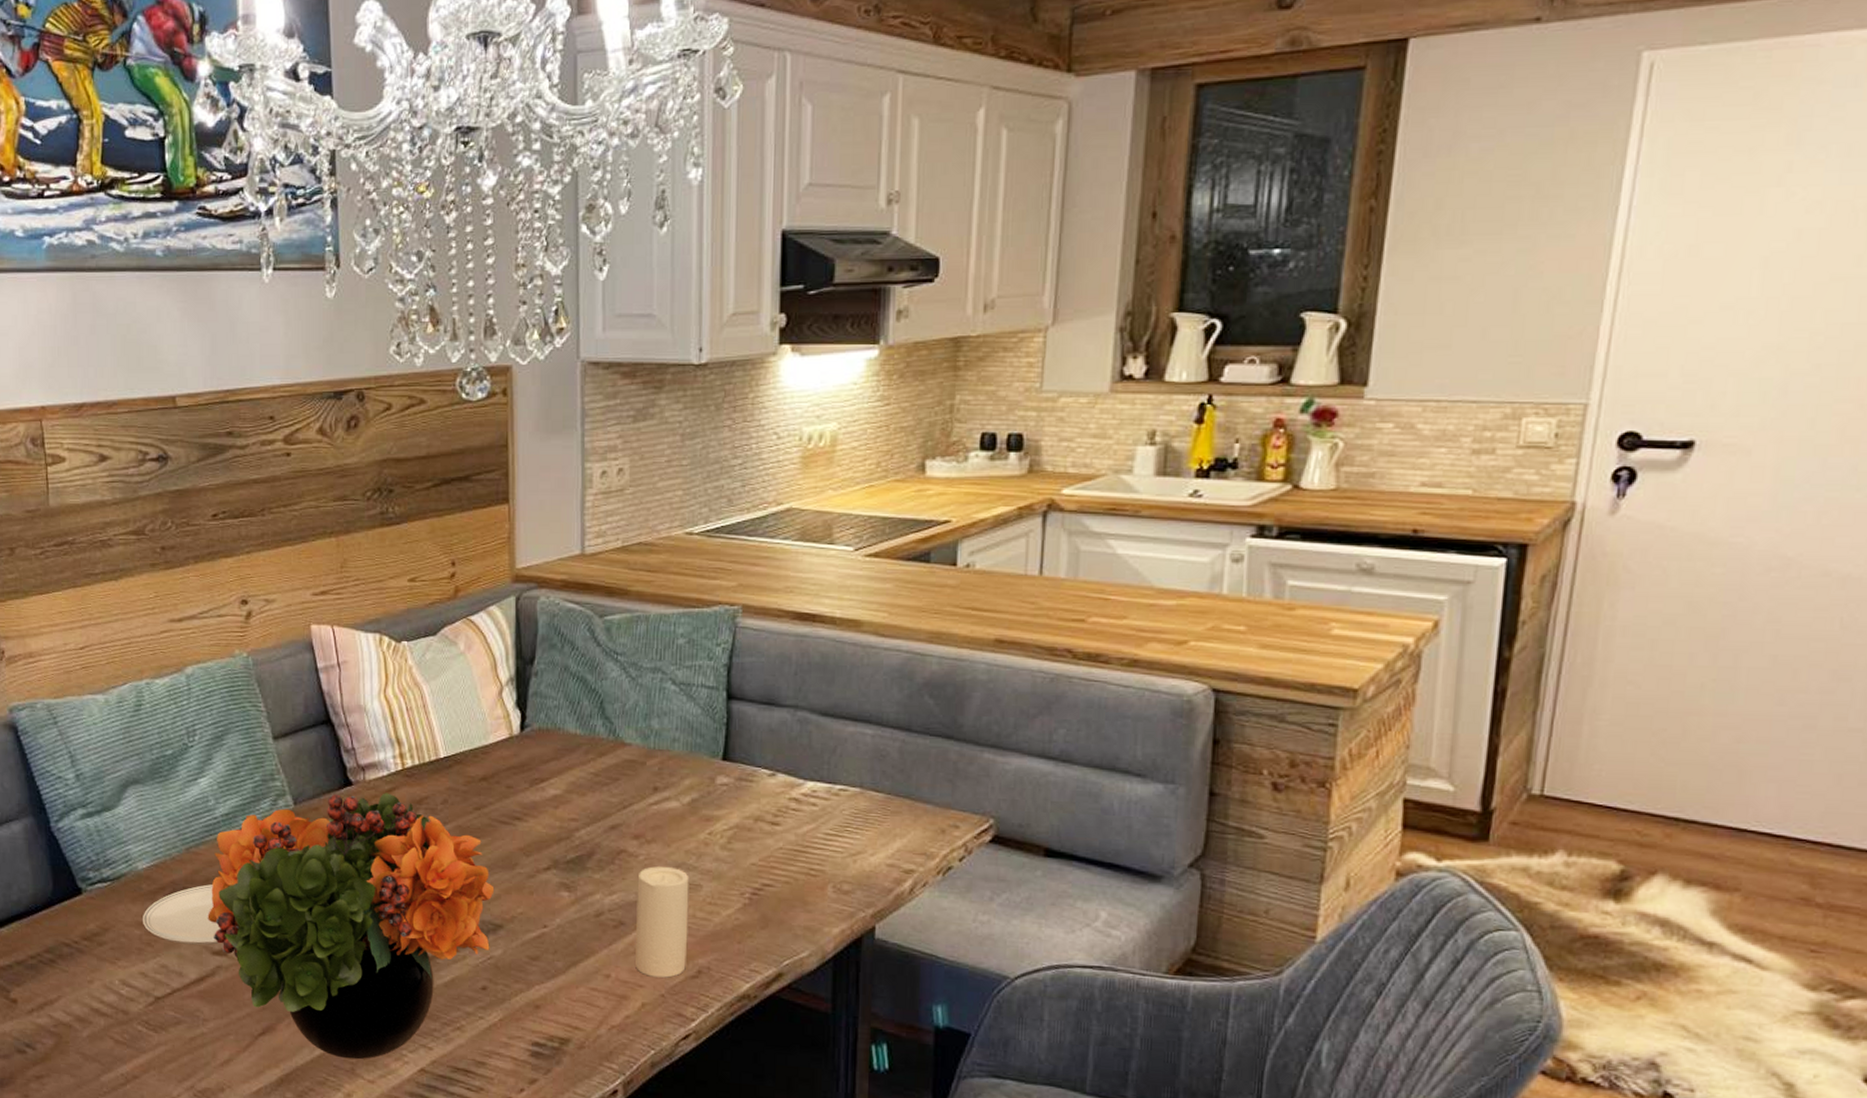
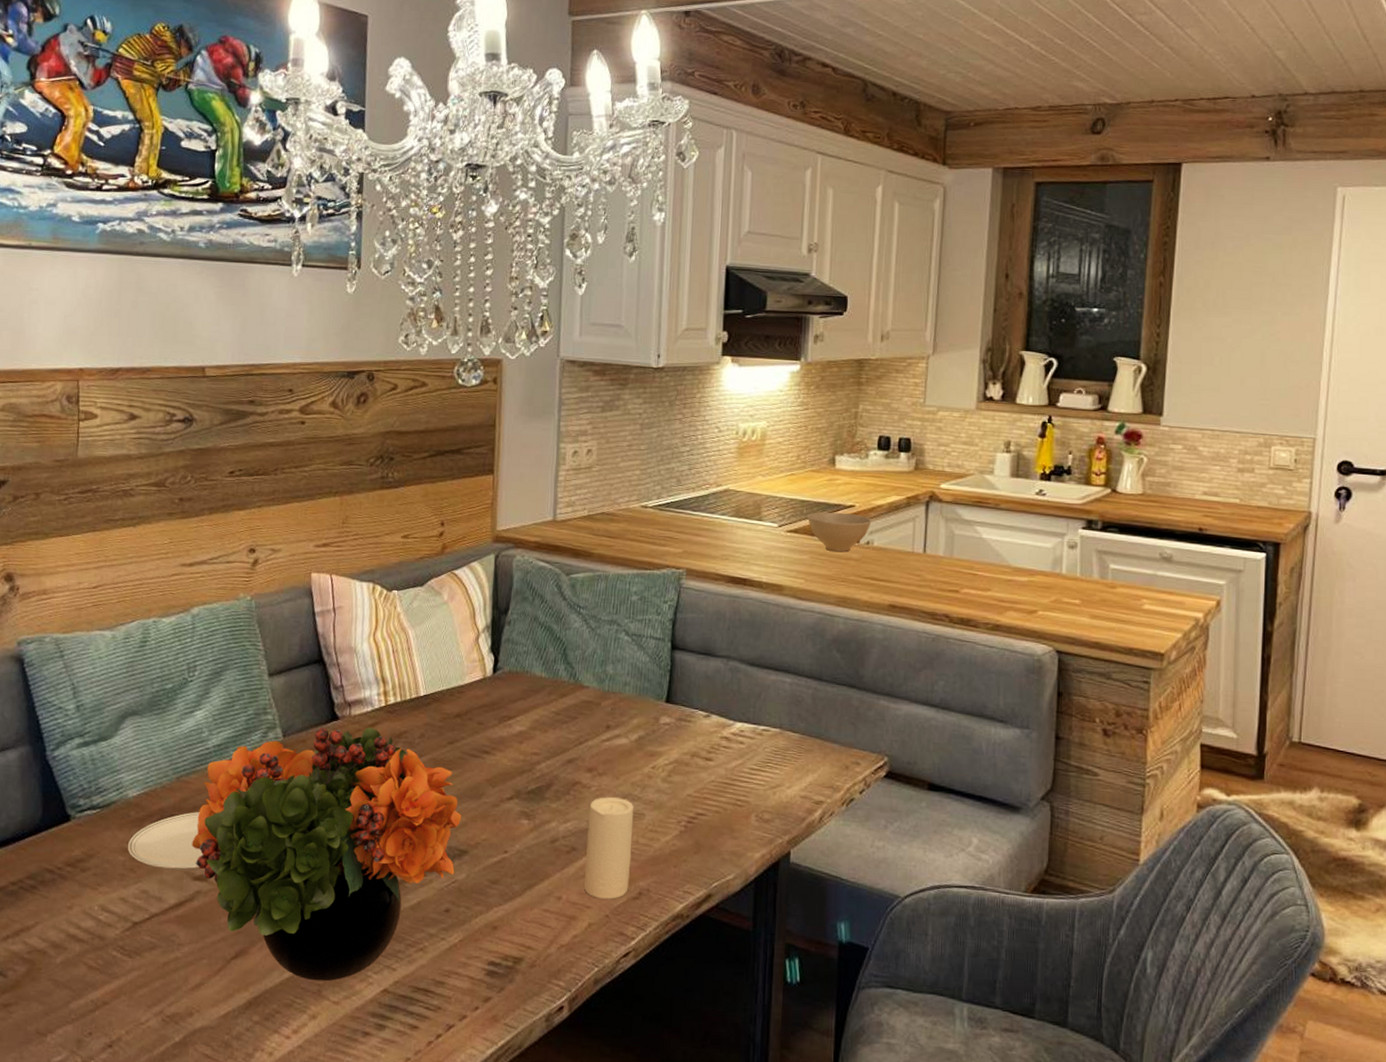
bowl: none [890,530,973,579] -> present [807,511,872,553]

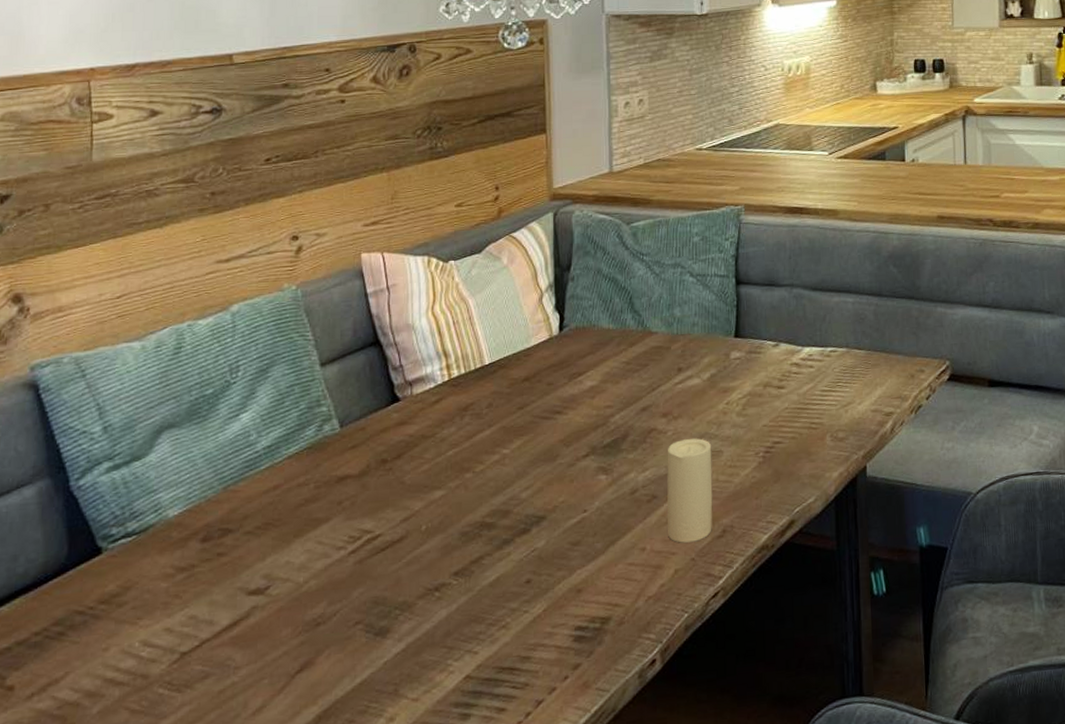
plate: present [128,812,204,871] -> none [171,521,259,590]
flower arrangement: present [191,727,462,982] -> none [244,404,537,681]
bowl: present [807,511,872,553] -> none [854,134,915,173]

